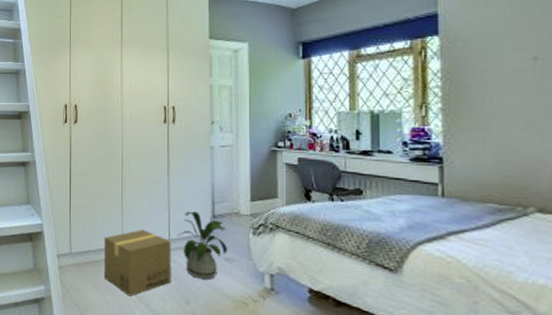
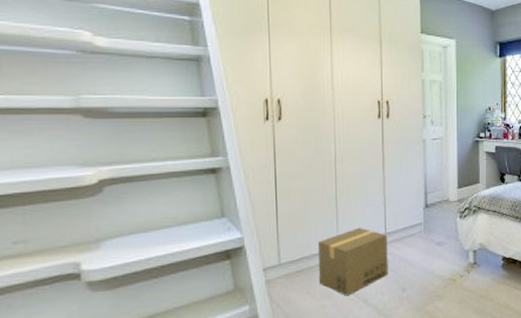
house plant: present [177,211,227,280] -> none [393,203,439,266]

